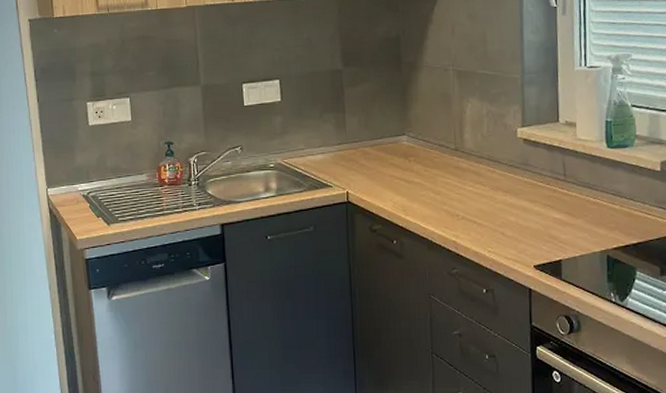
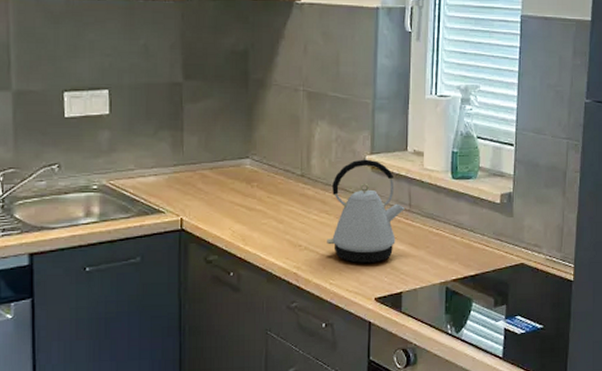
kettle: none [483,132,559,232] -> present [327,159,405,263]

